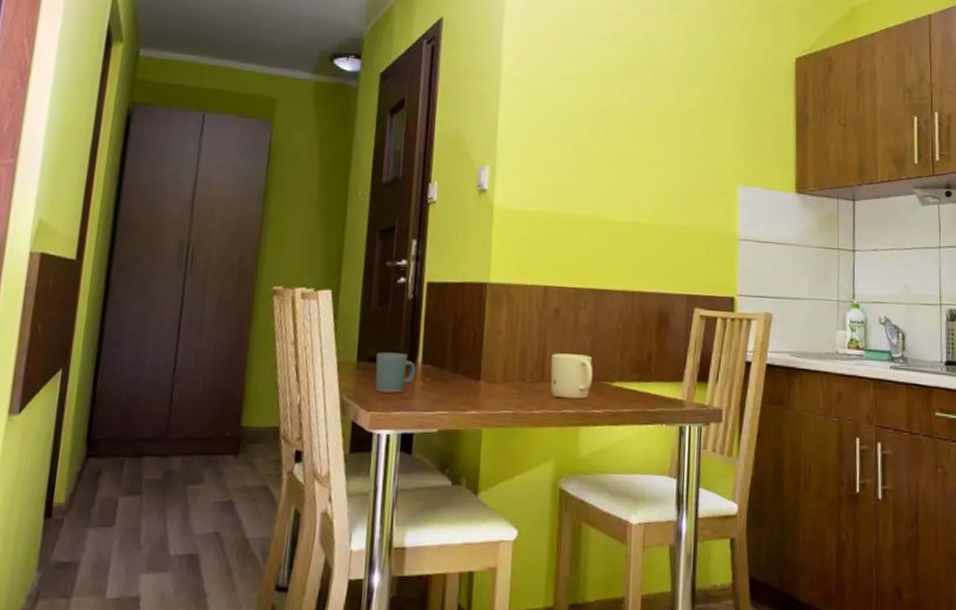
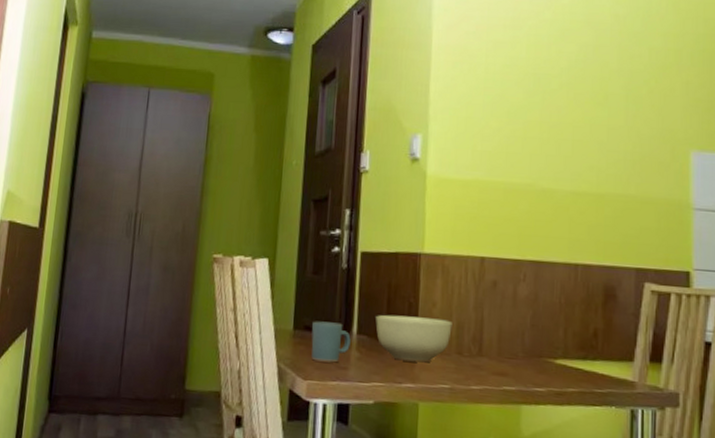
bowl: none [441,343,516,390] -> present [375,314,453,363]
mug: present [550,353,593,400] -> none [488,327,535,376]

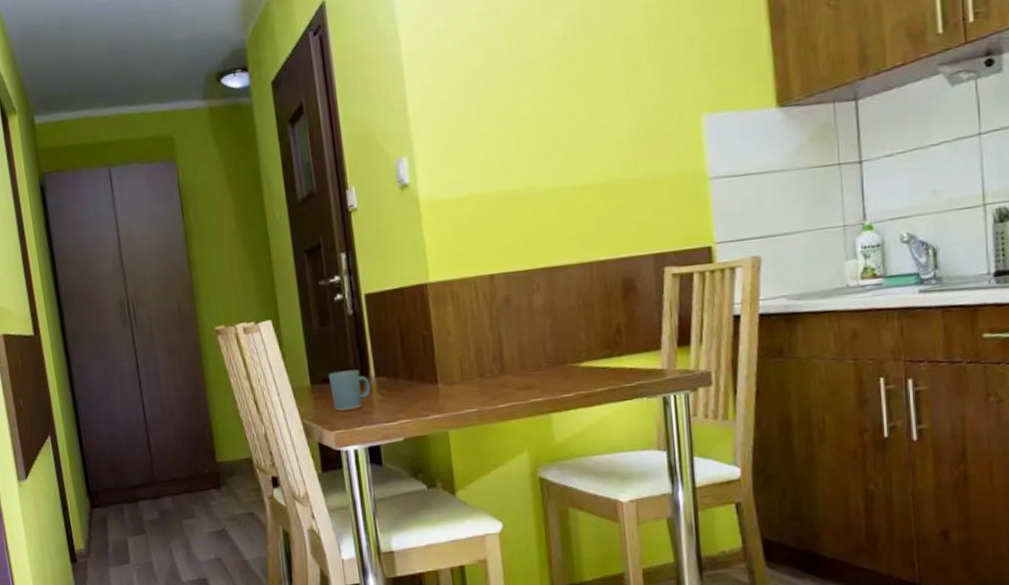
bowl: present [375,314,453,363] -> none [391,345,471,395]

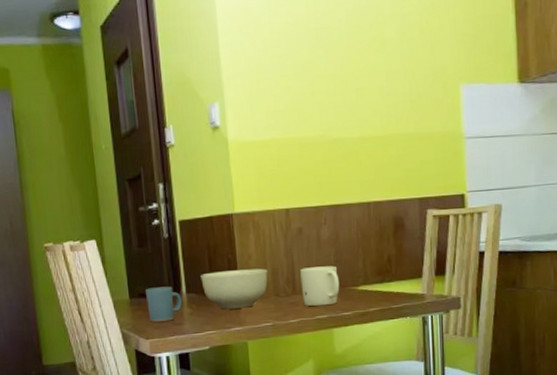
bowl: none [391,345,471,395] -> present [201,268,268,310]
mug: none [508,339,558,389] -> present [299,265,340,307]

